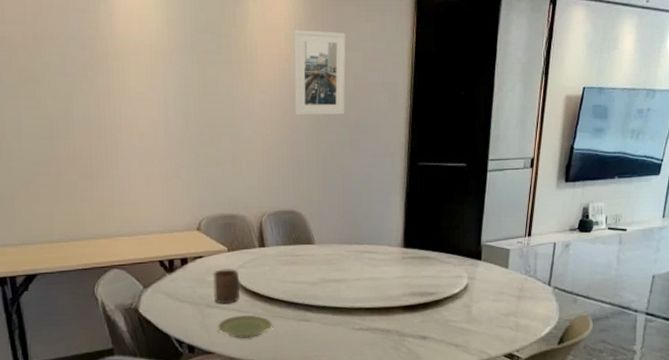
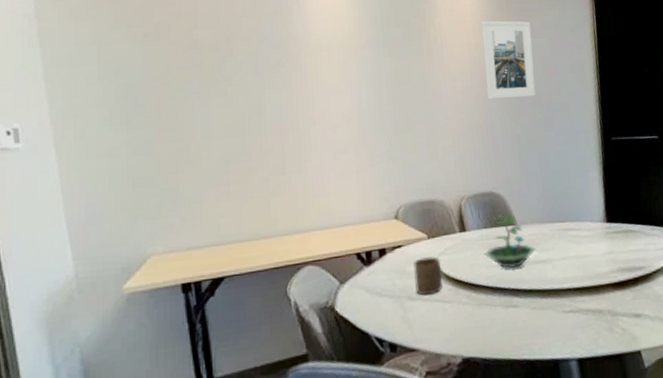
plate: present [218,314,272,339] -> none [421,304,478,332]
terrarium: none [281,232,331,286] -> present [484,213,536,269]

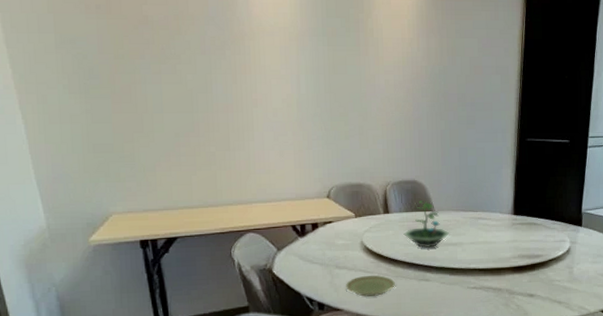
cup: present [413,256,443,296] -> none [342,233,367,266]
plate: none [421,304,478,332] -> present [346,275,395,297]
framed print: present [481,20,536,99] -> none [416,17,463,94]

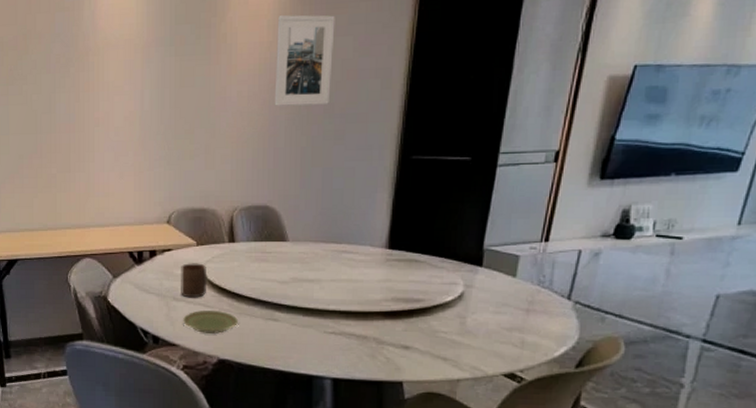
cup: none [342,233,367,266] -> present [181,263,207,298]
terrarium: present [403,200,449,248] -> none [250,229,305,284]
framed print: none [416,17,463,94] -> present [274,15,335,106]

